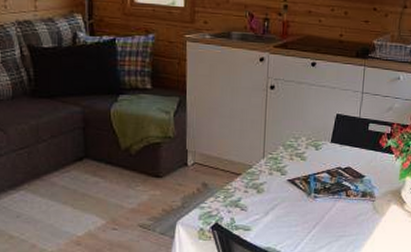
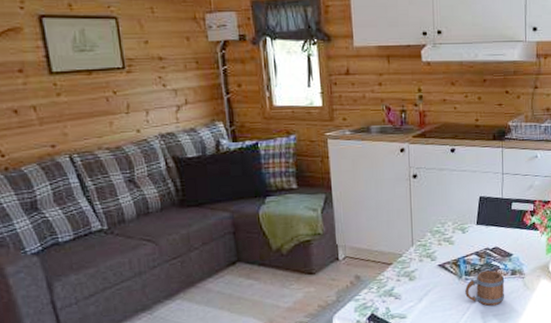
mug: none [313,190,355,226] -> present [465,270,505,306]

